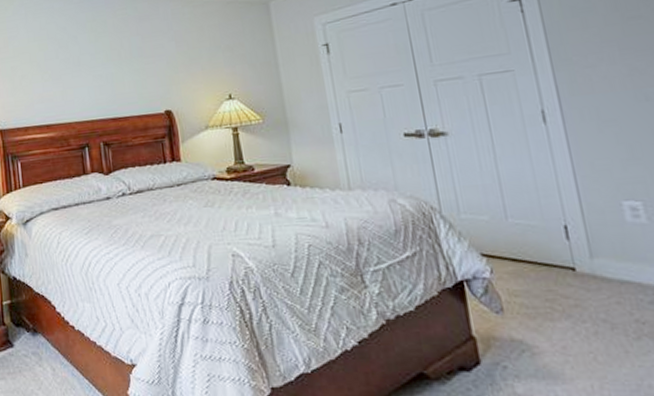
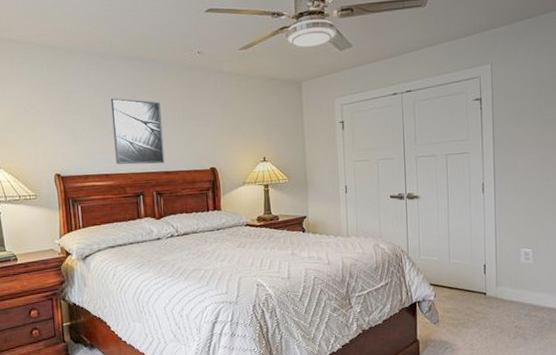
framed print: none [50,40,112,113] -> present [110,98,165,165]

